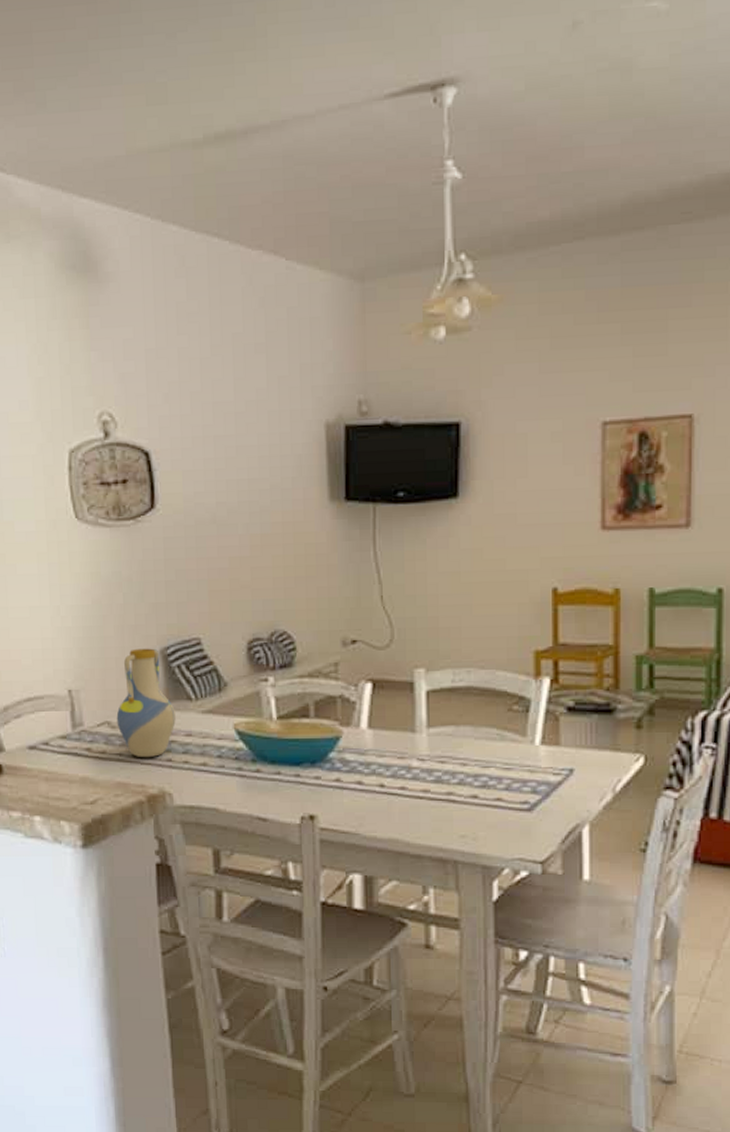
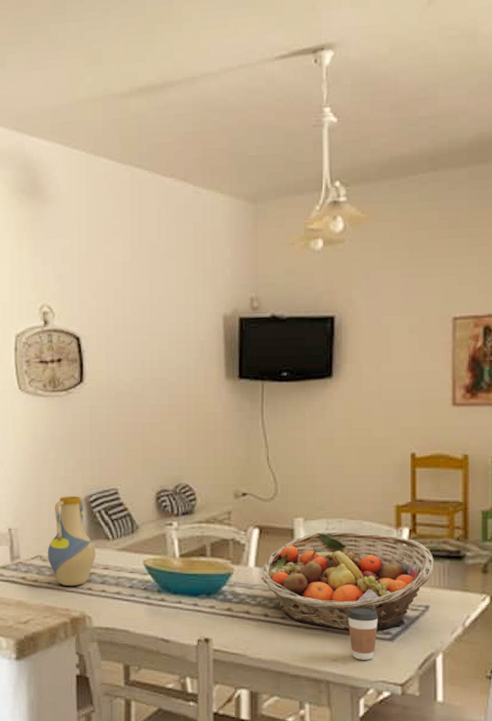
fruit basket: none [375,684,579,800] -> present [261,532,434,630]
coffee cup: none [477,772,515,835] -> present [347,606,379,660]

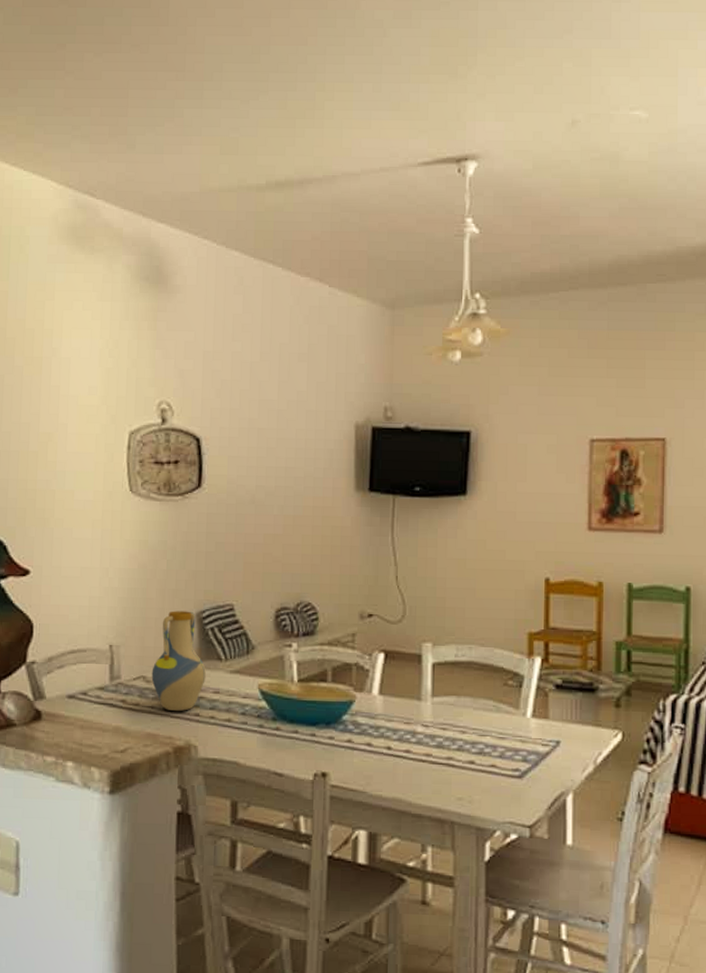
fruit basket: present [261,532,434,630] -> none [385,658,566,766]
coffee cup: present [347,606,379,660] -> none [475,740,508,799]

